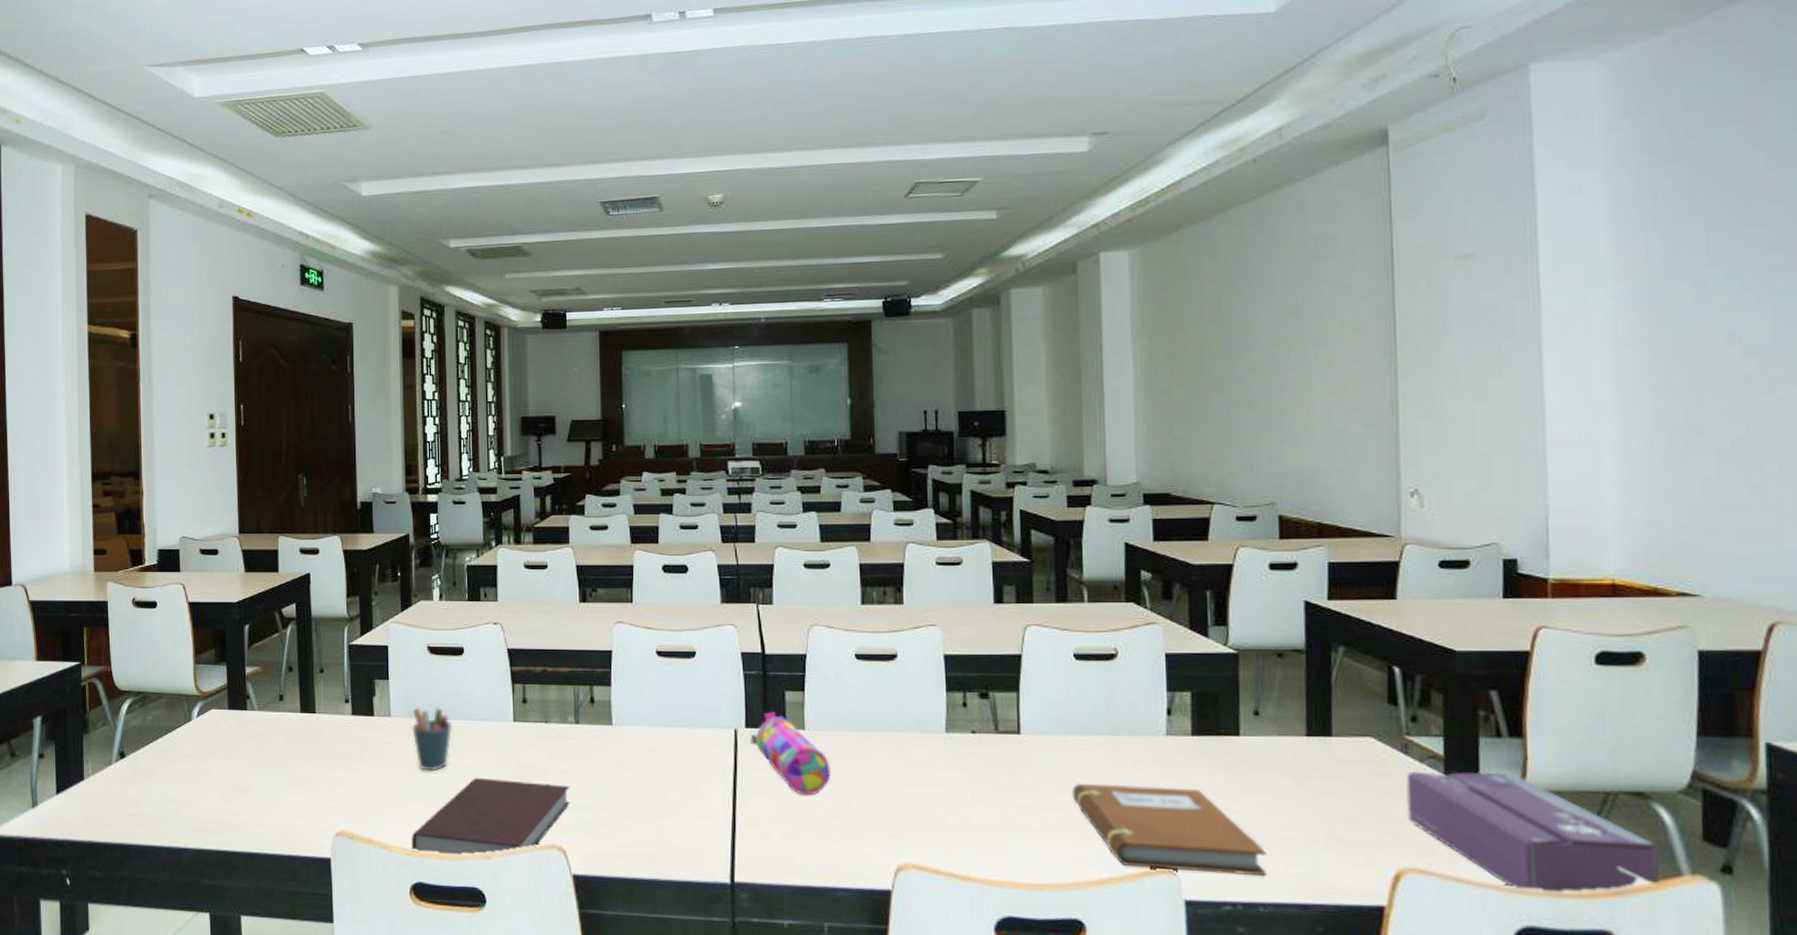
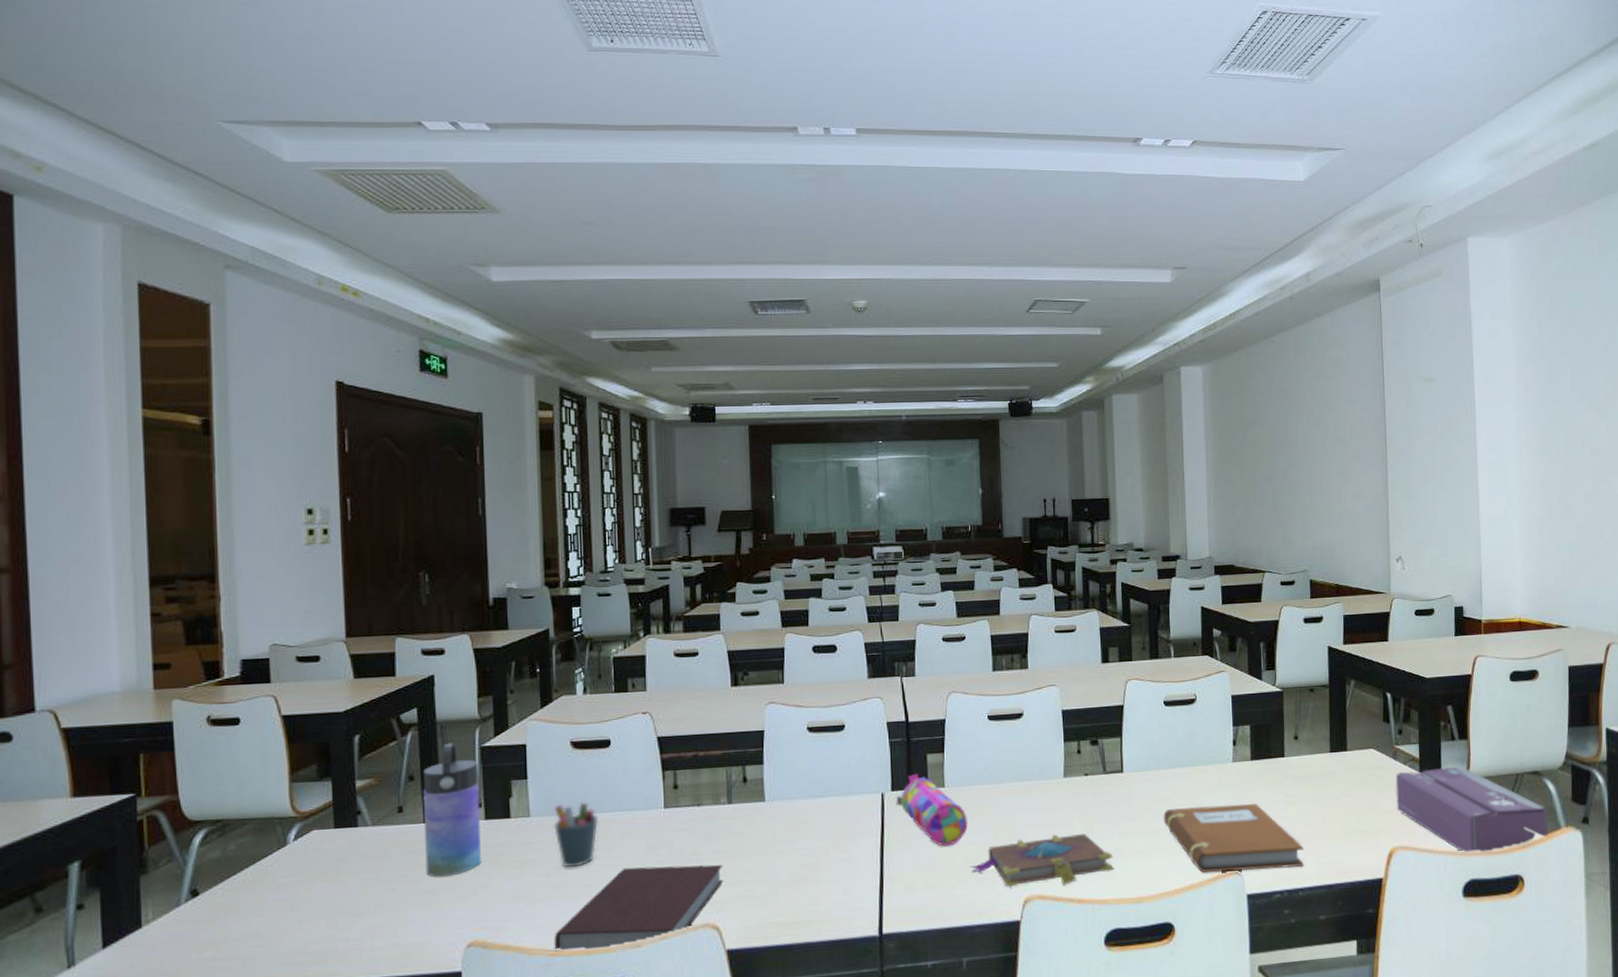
water bottle: none [299,638,348,766] -> present [422,742,481,877]
book: none [832,797,1008,858] -> present [969,834,1114,887]

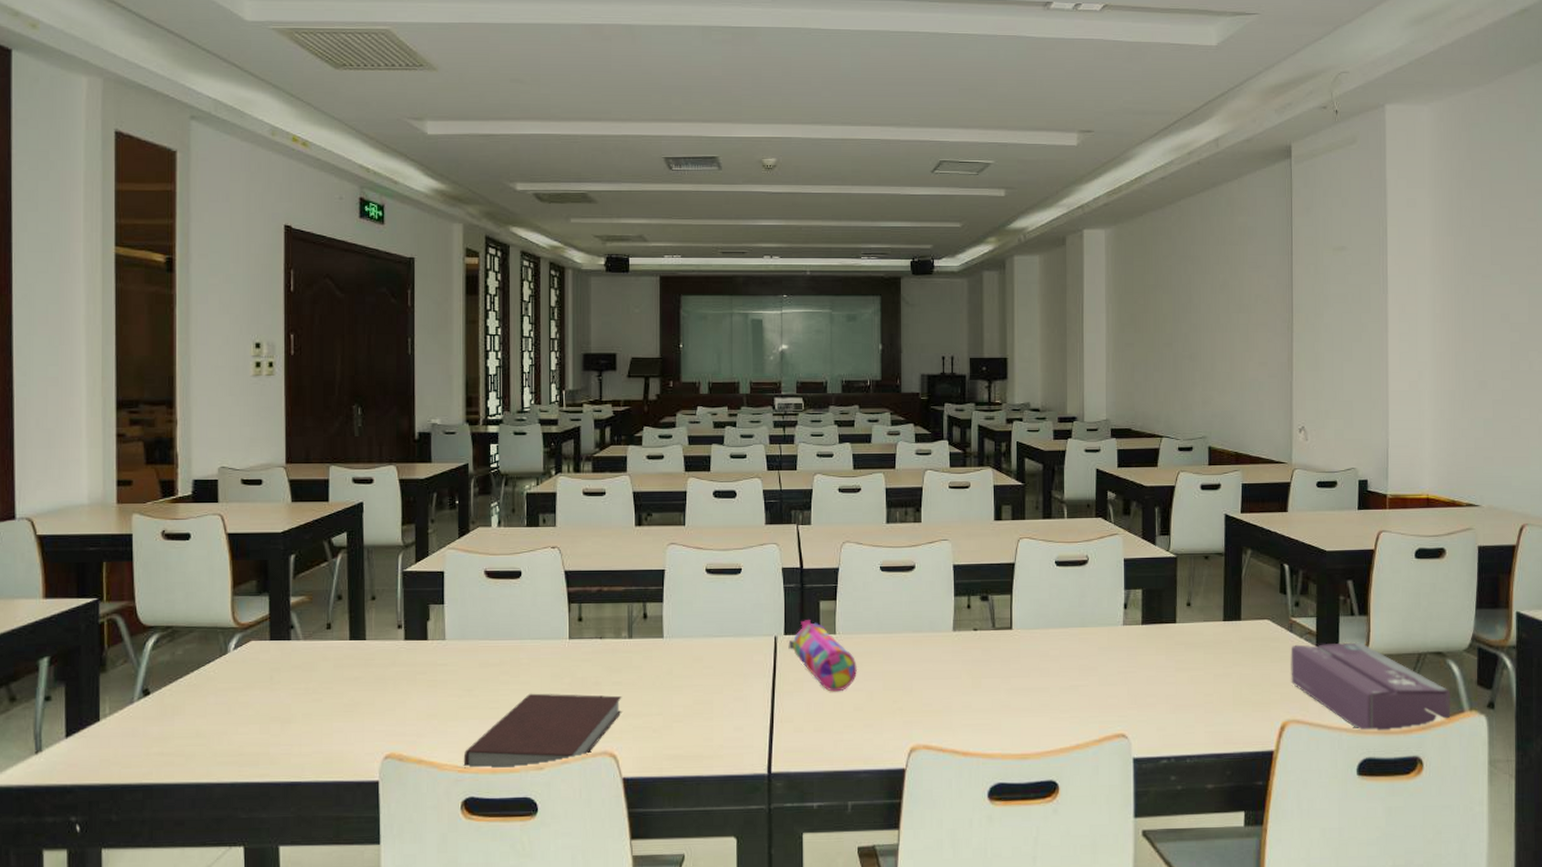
water bottle: present [422,742,481,877] -> none [349,566,400,692]
pen holder: present [553,802,599,868] -> none [466,629,508,690]
book: present [969,834,1114,887] -> none [857,687,1000,738]
notebook: present [1163,803,1304,873] -> none [1051,667,1193,735]

